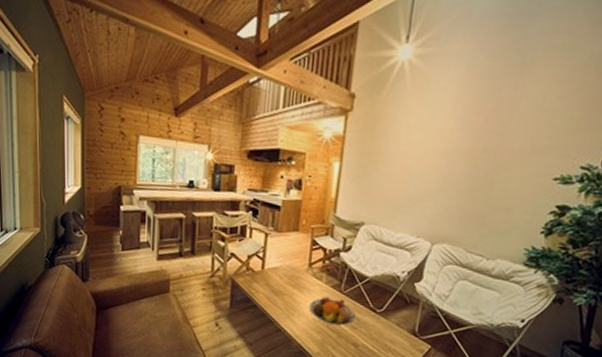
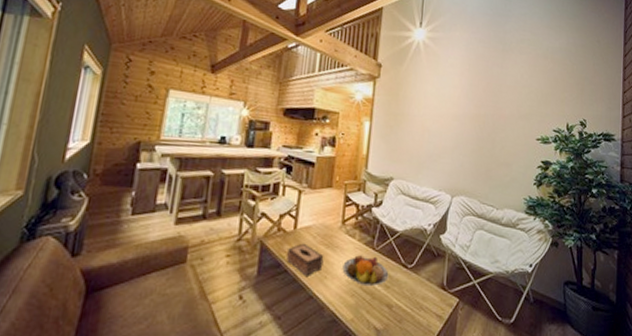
tissue box: none [256,282,291,312] -> present [286,243,324,276]

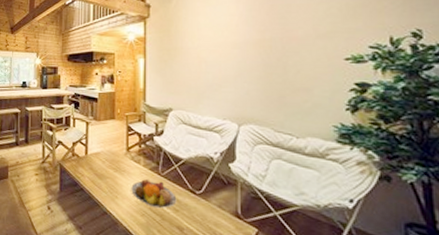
tissue box: present [286,243,324,276] -> none [82,166,113,195]

